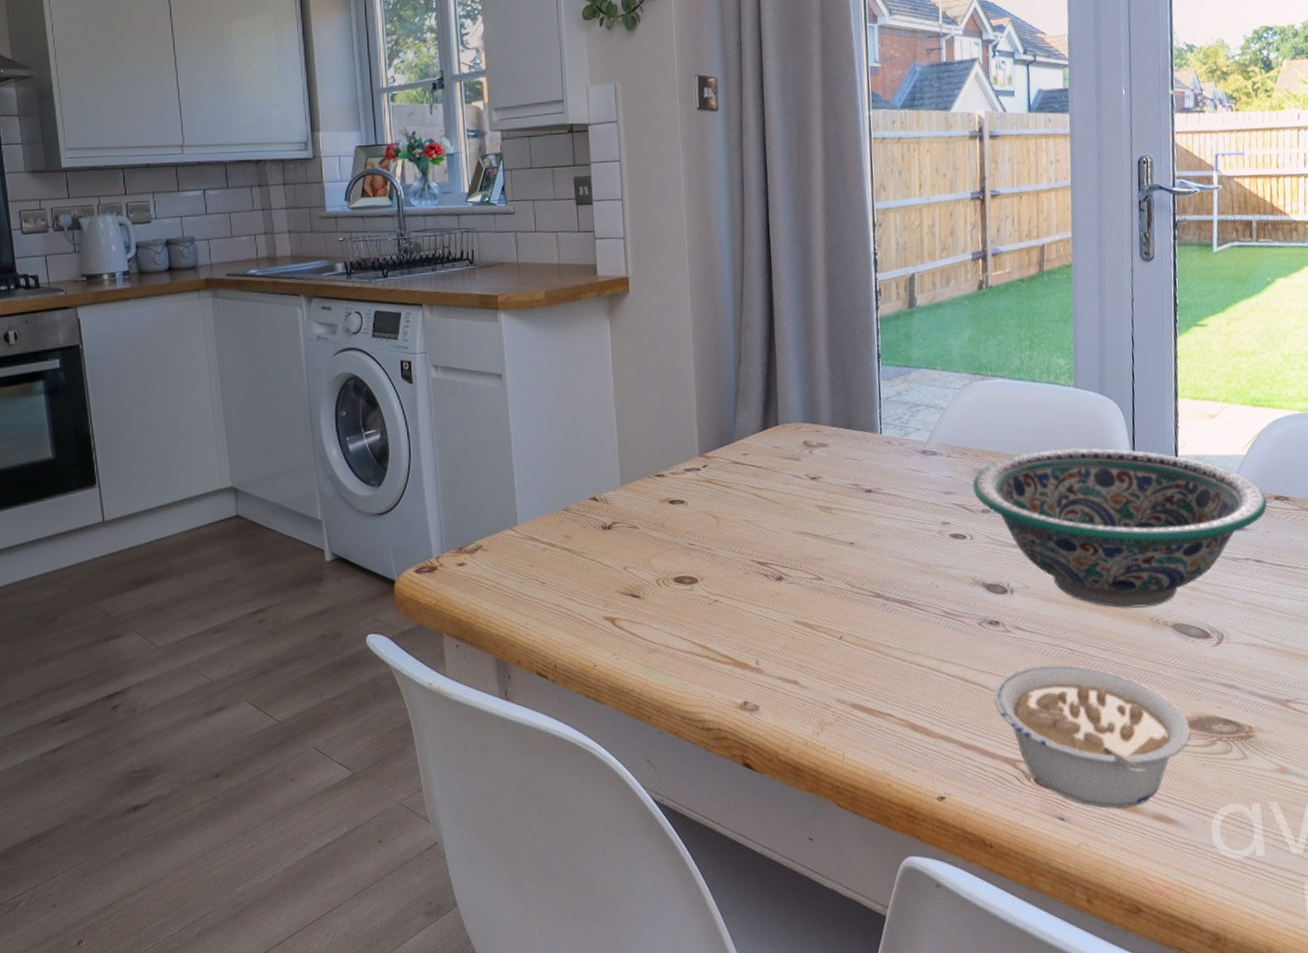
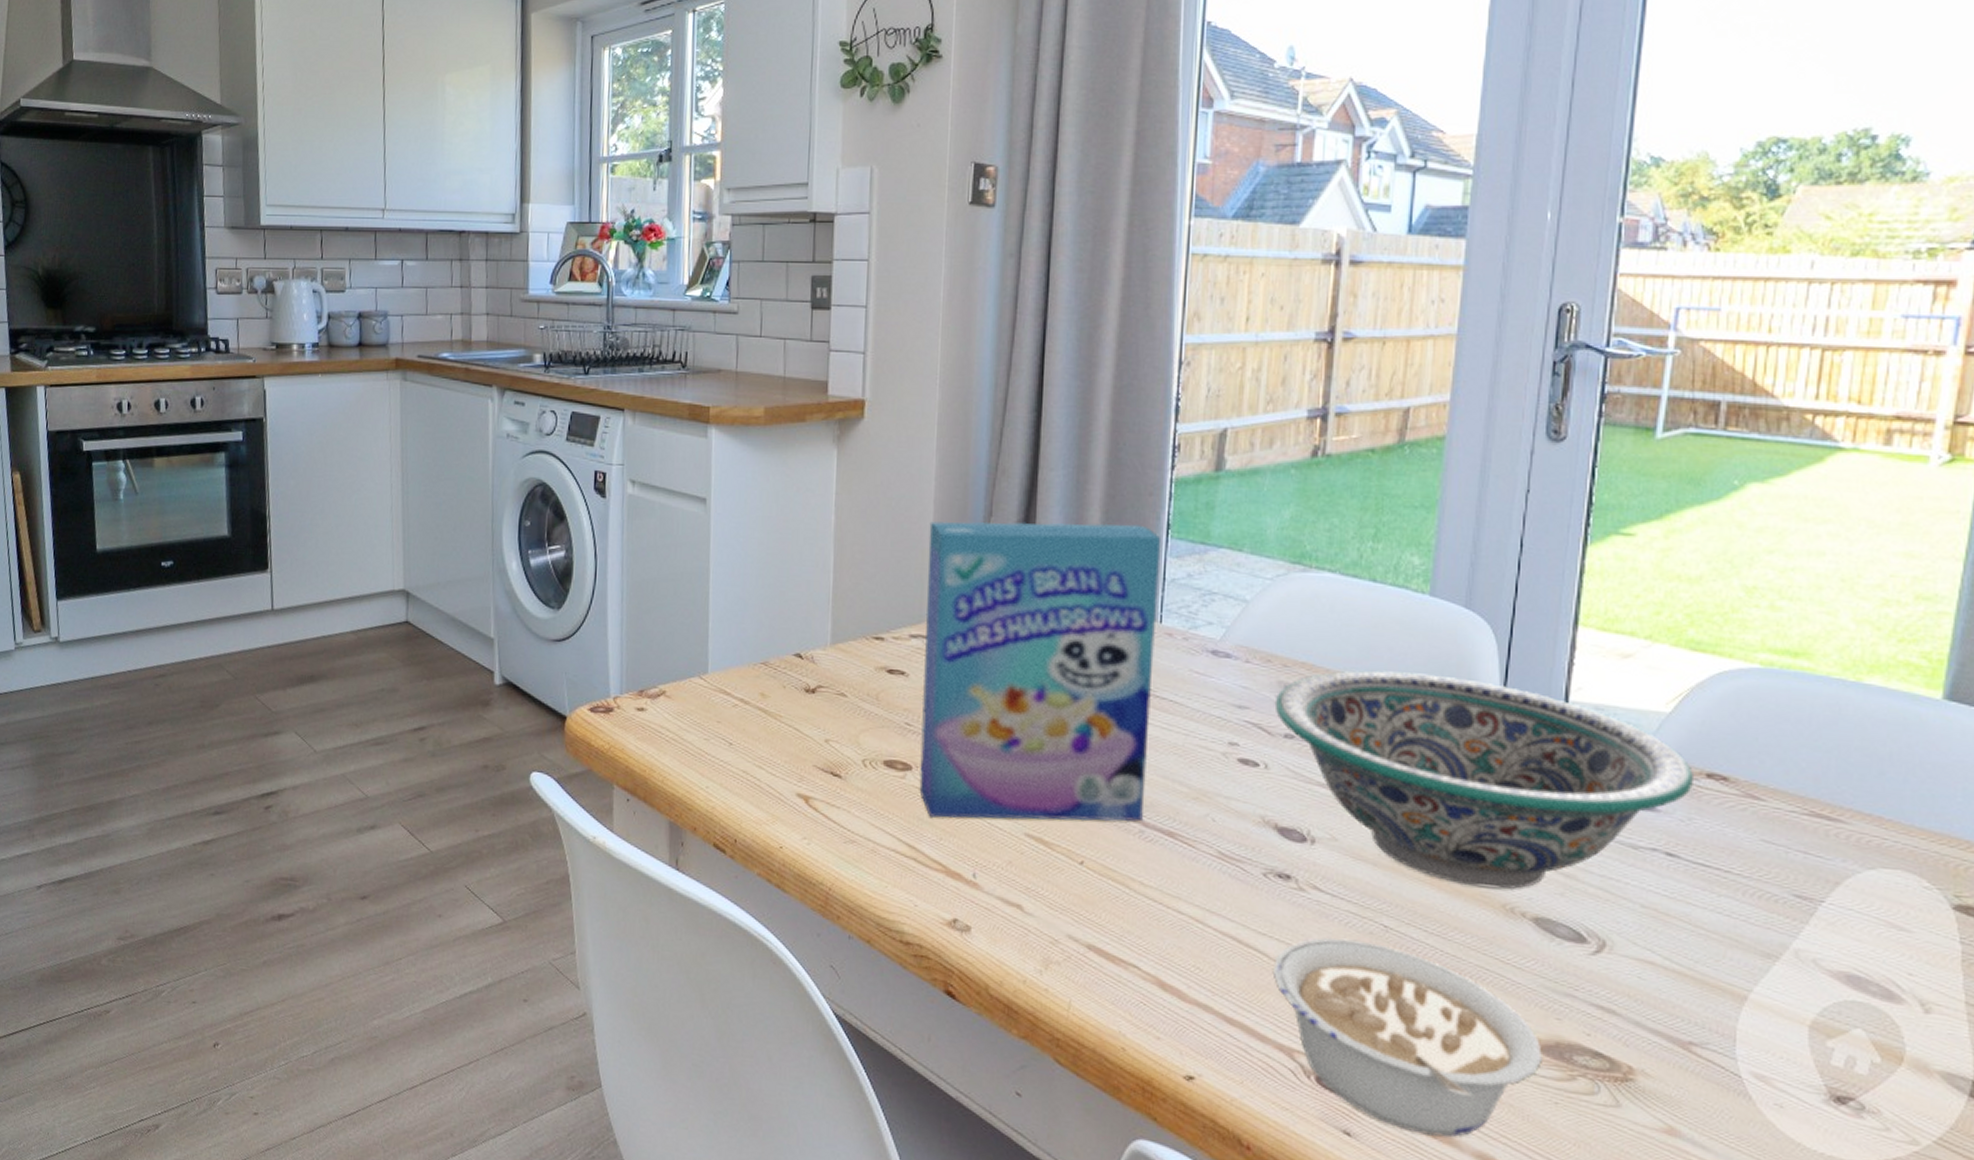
cereal box: none [692,357,884,619] -> present [919,521,1162,822]

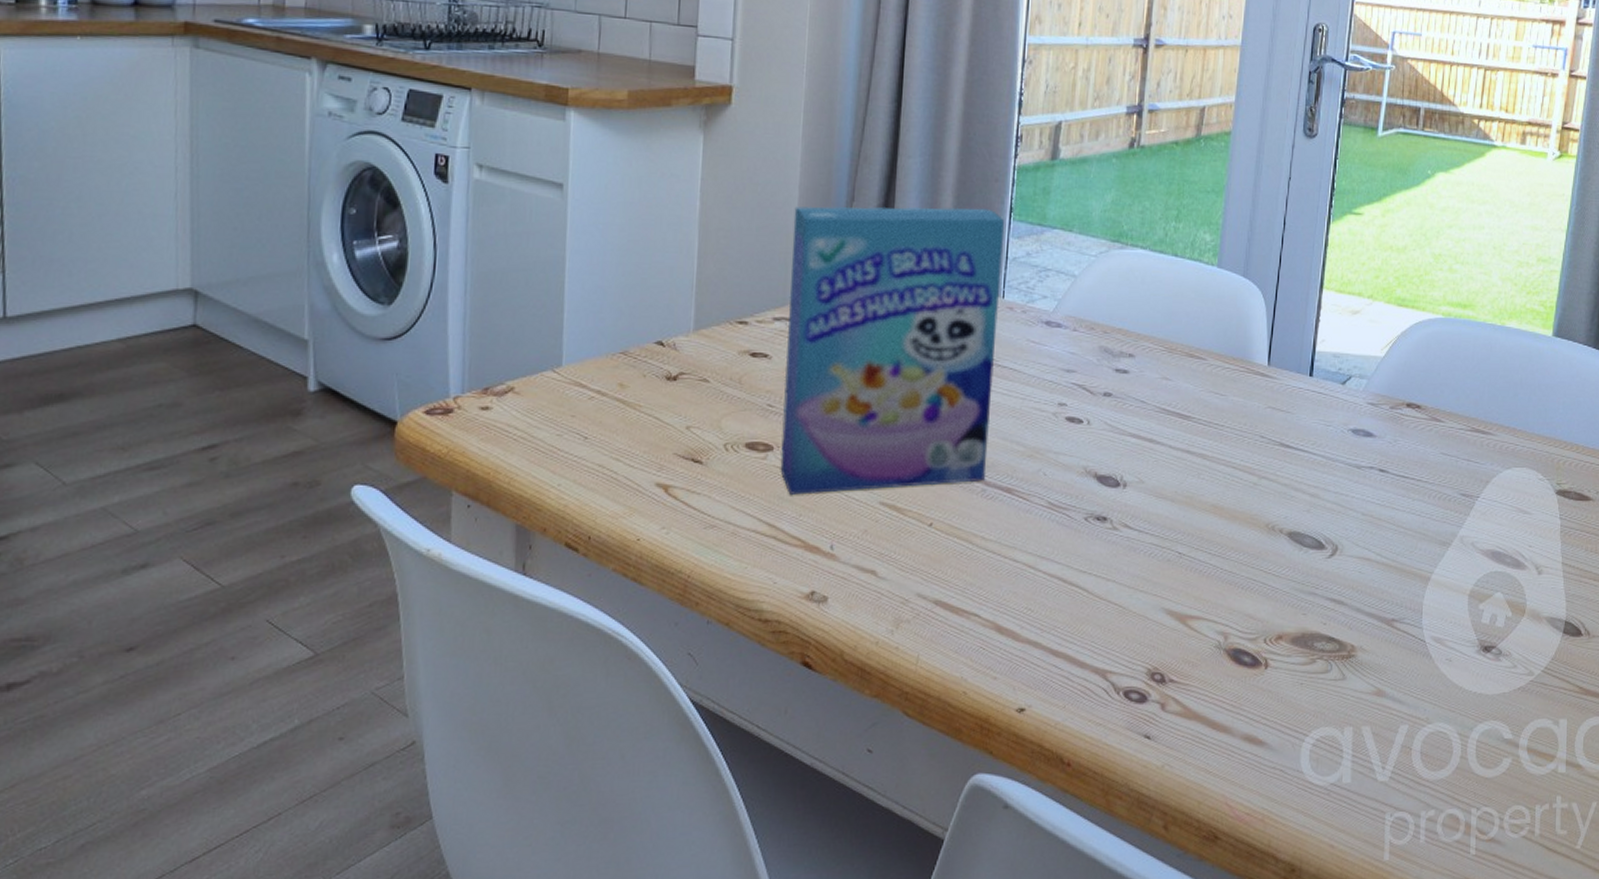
legume: present [1272,938,1542,1137] -> none [1090,568,1292,727]
decorative bowl: present [1274,670,1693,890] -> none [1096,333,1398,512]

